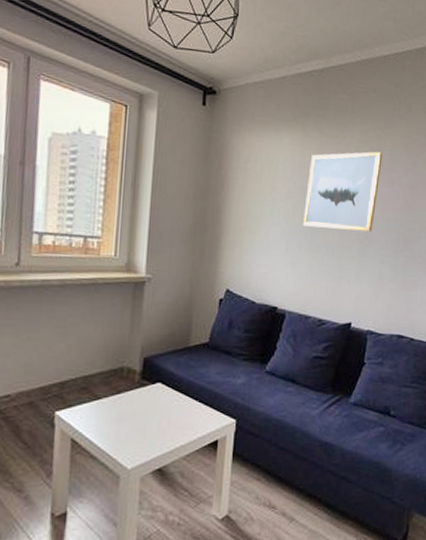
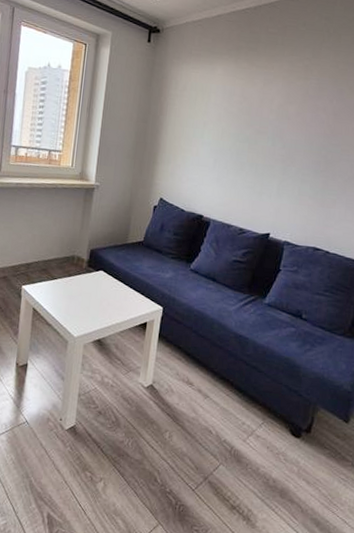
wall art: present [302,151,383,232] -> none [229,80,310,153]

